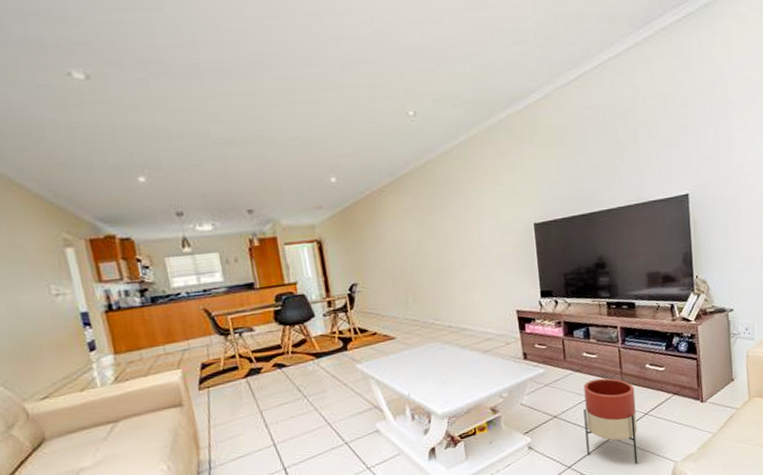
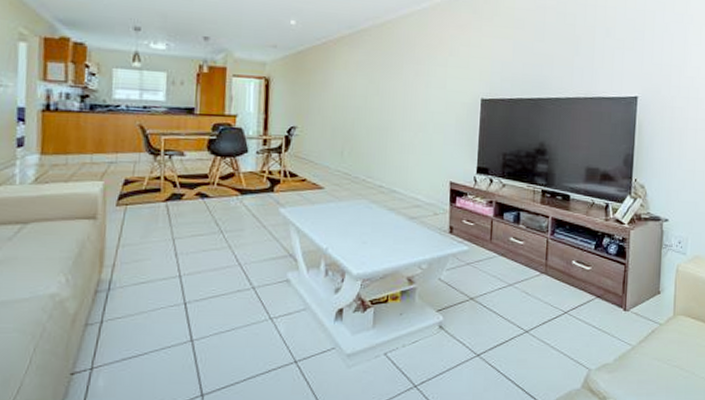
planter: present [583,378,638,465] -> none [499,266,557,365]

